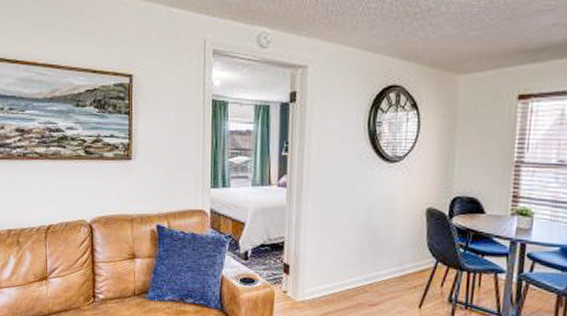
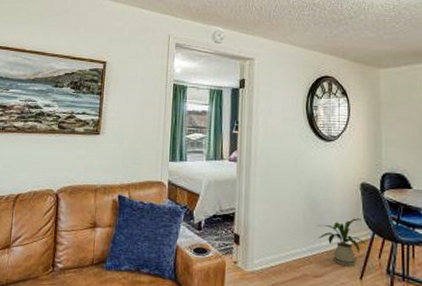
house plant: none [375,246,429,296] -> present [318,218,367,267]

